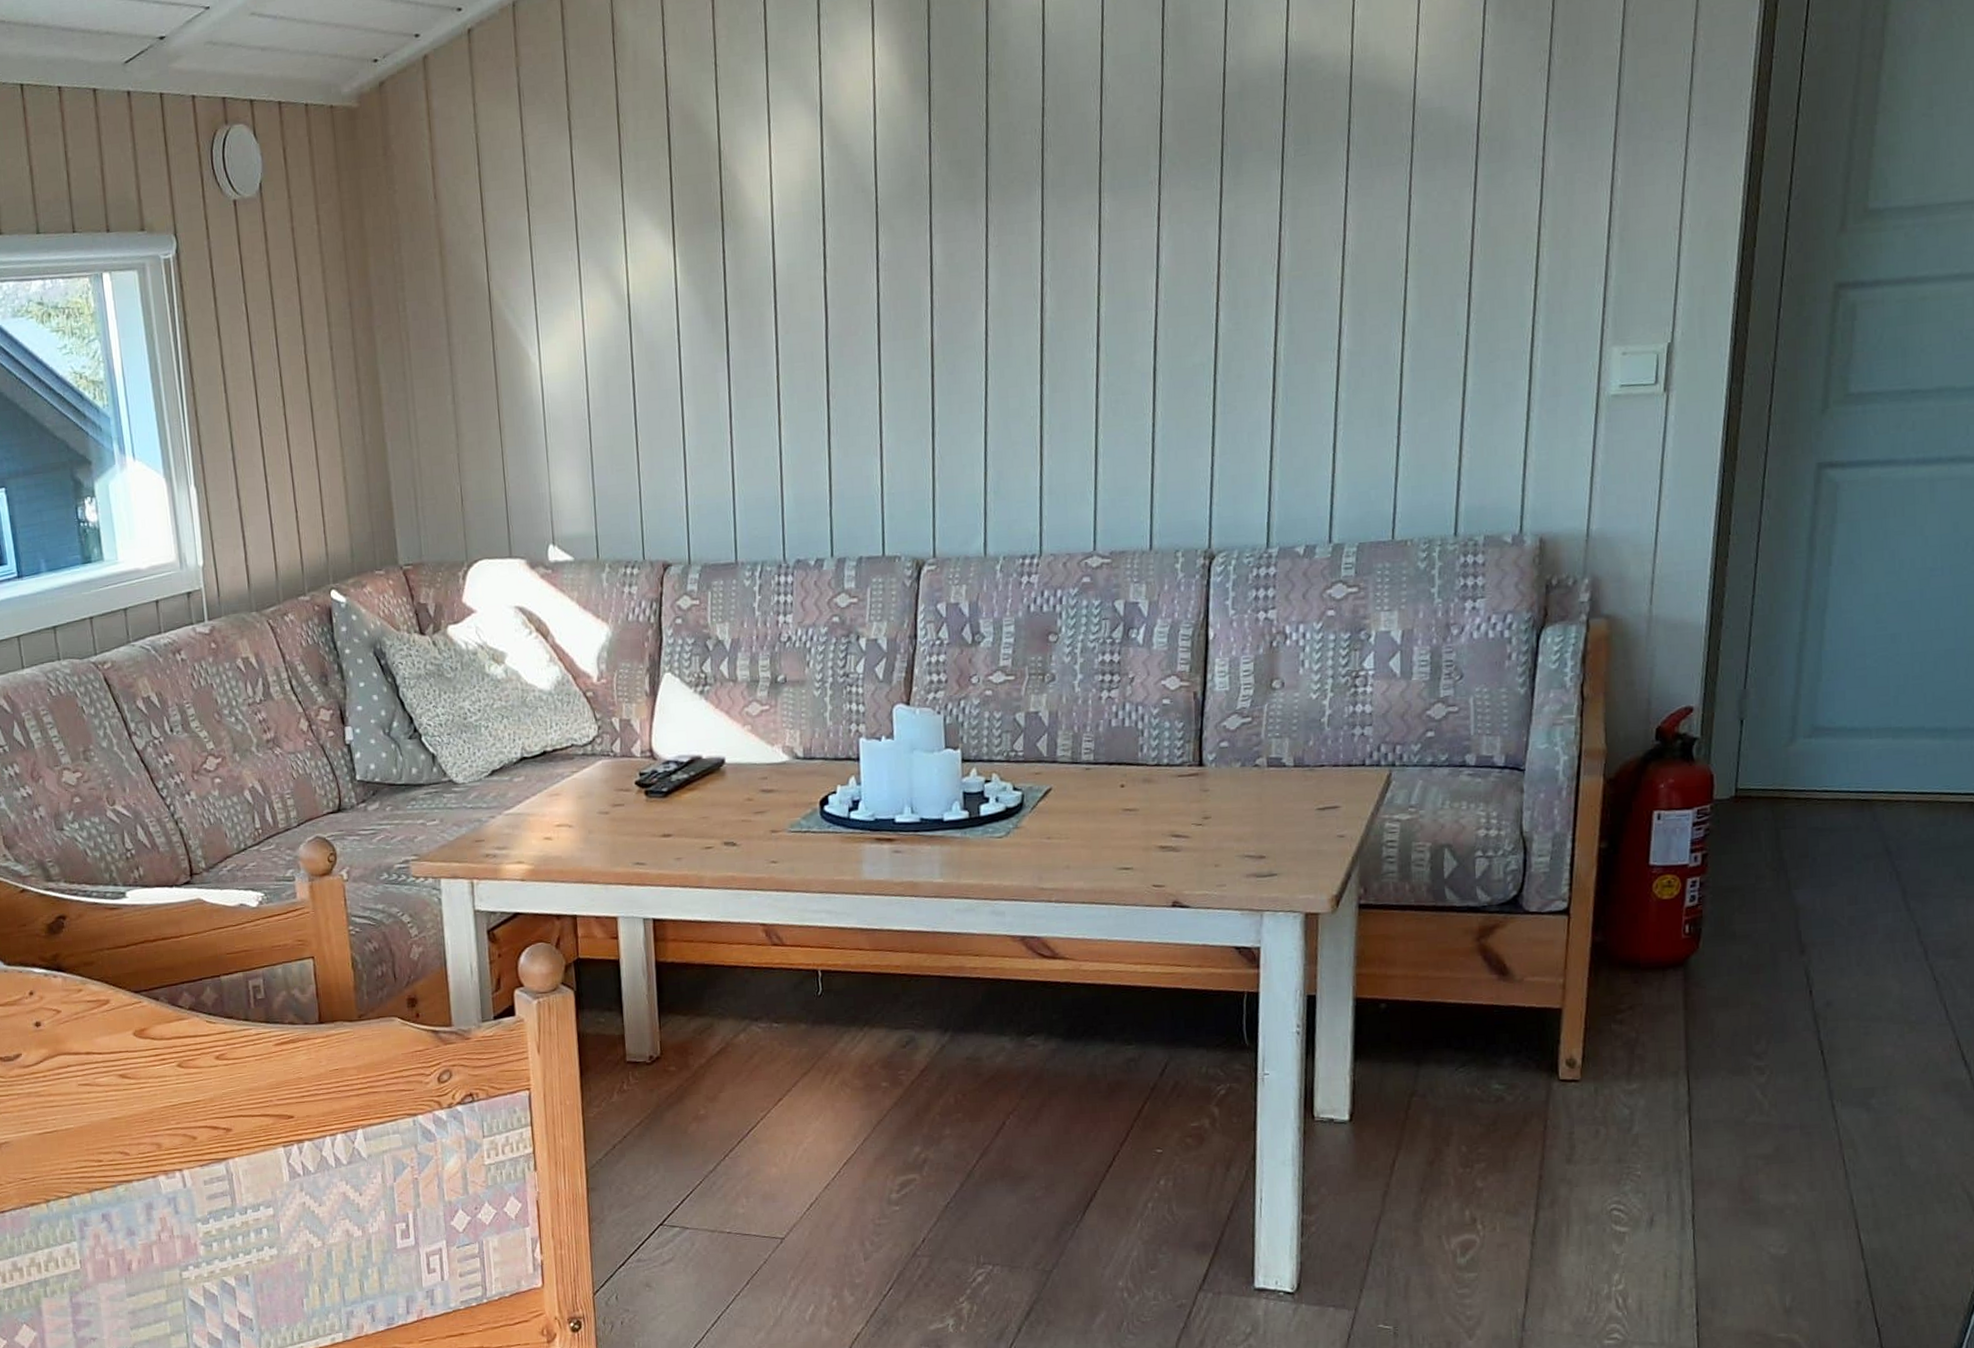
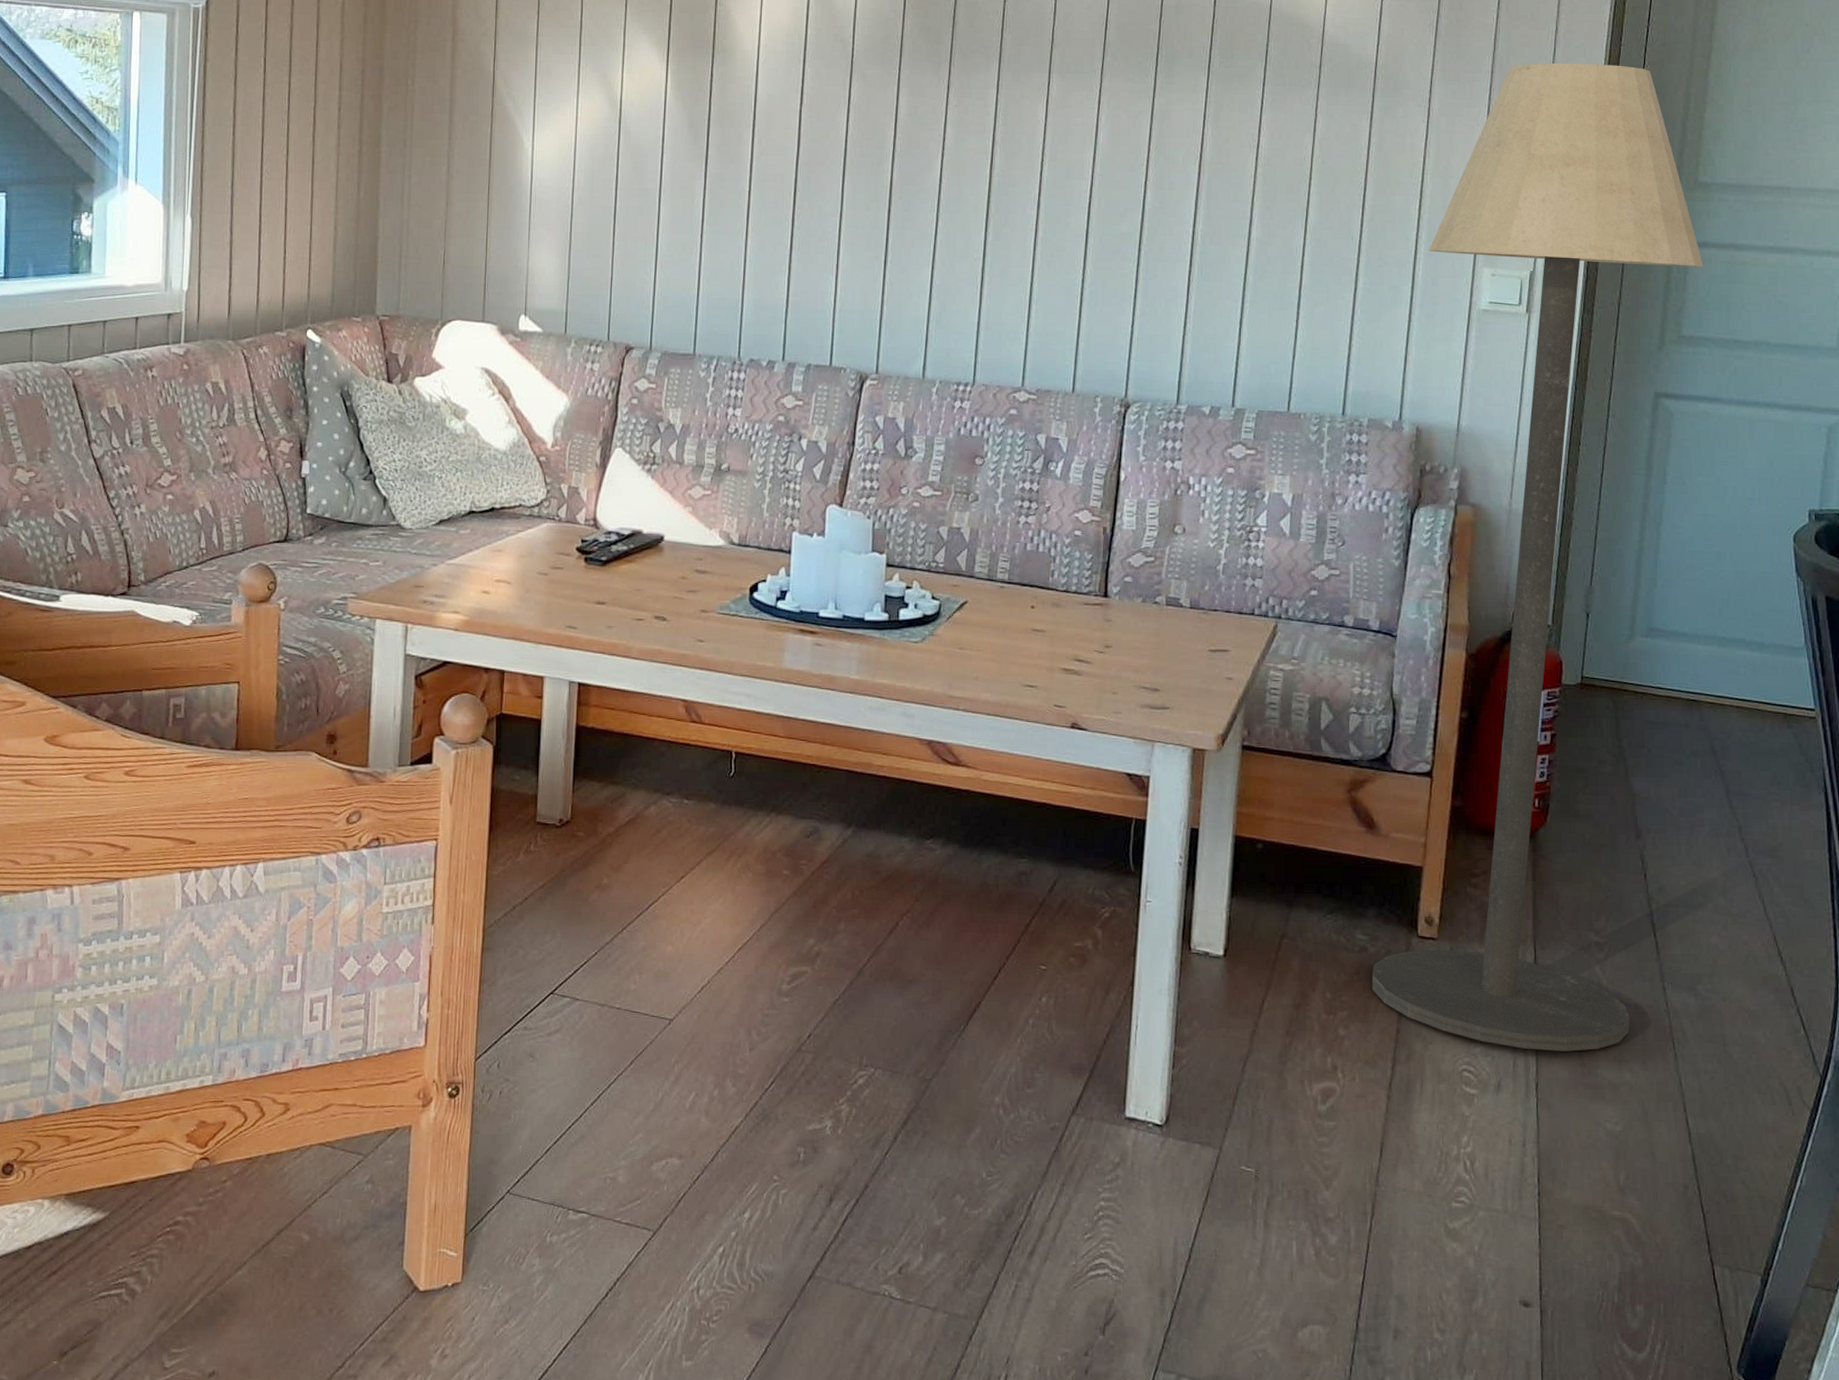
floor lamp: none [1510,81,1875,1182] -> present [1371,63,1704,1052]

